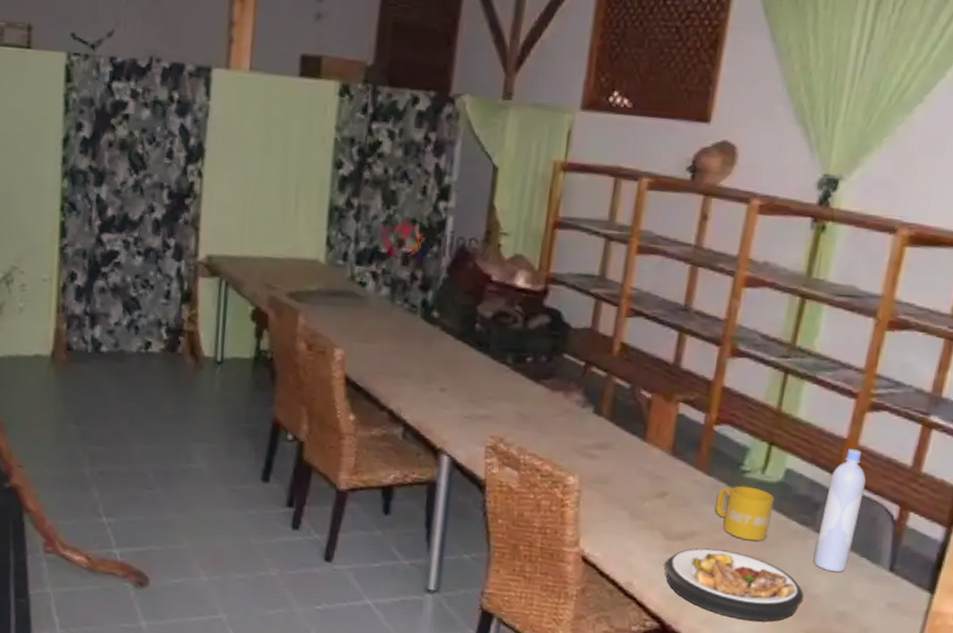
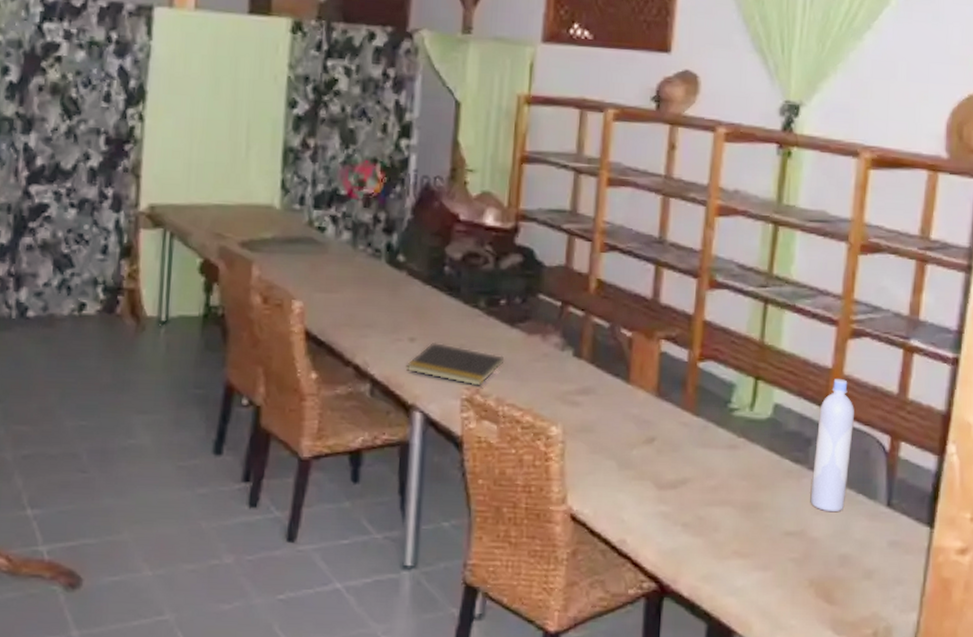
notepad: none [435,393,528,436] -> present [405,342,505,386]
plate: present [665,548,804,622] -> none [659,496,804,573]
mug: present [715,485,775,541] -> none [706,425,765,485]

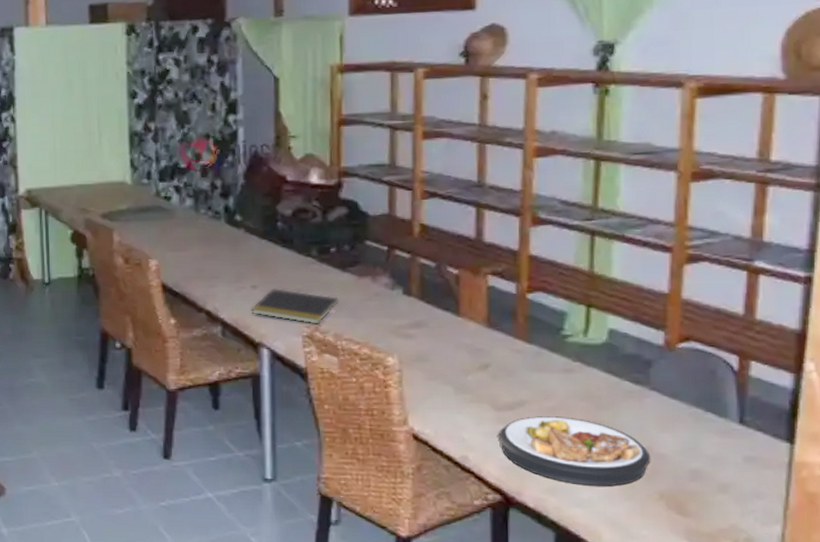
plate: none [659,496,804,573] -> present [499,416,651,486]
bottle: present [810,379,854,513] -> none [654,303,696,430]

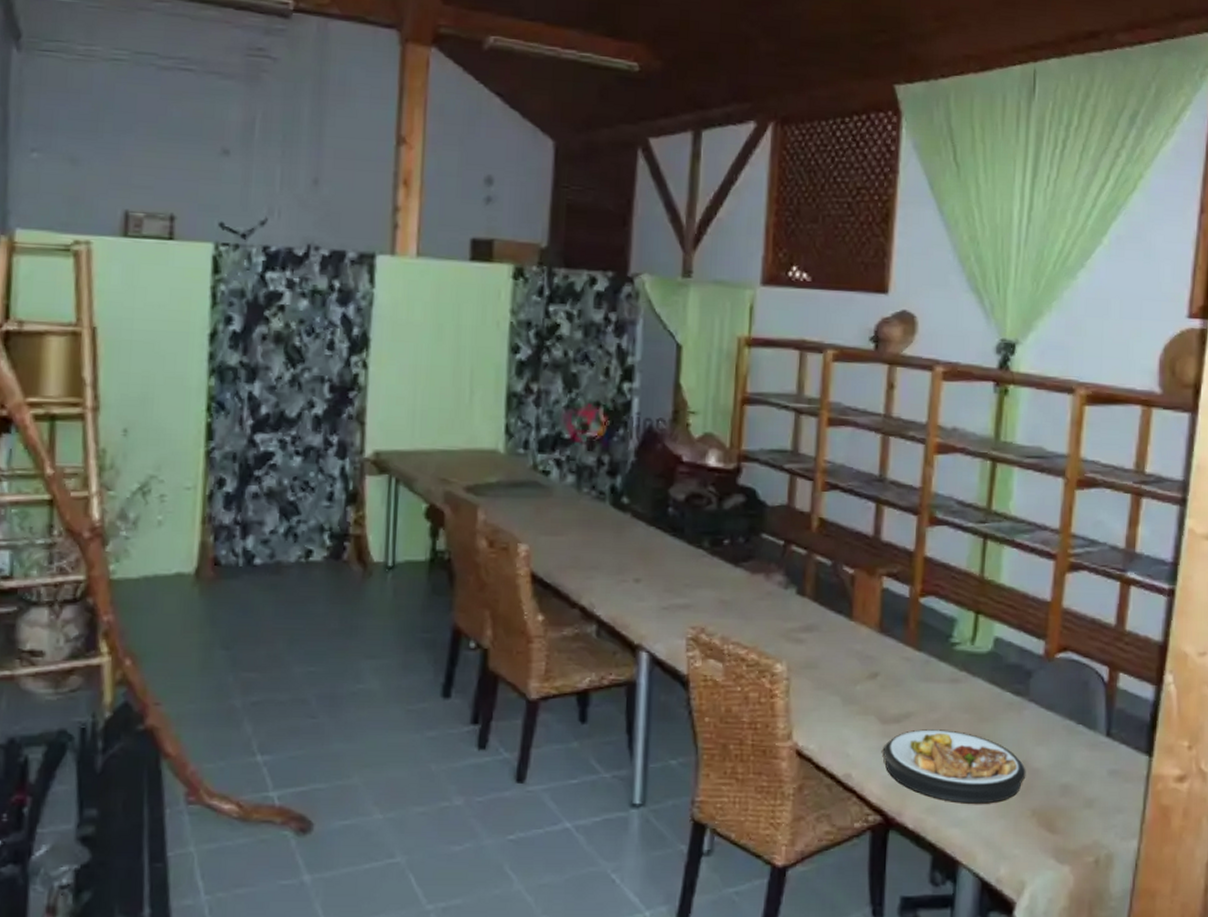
notepad: present [250,288,339,324] -> none [631,582,729,625]

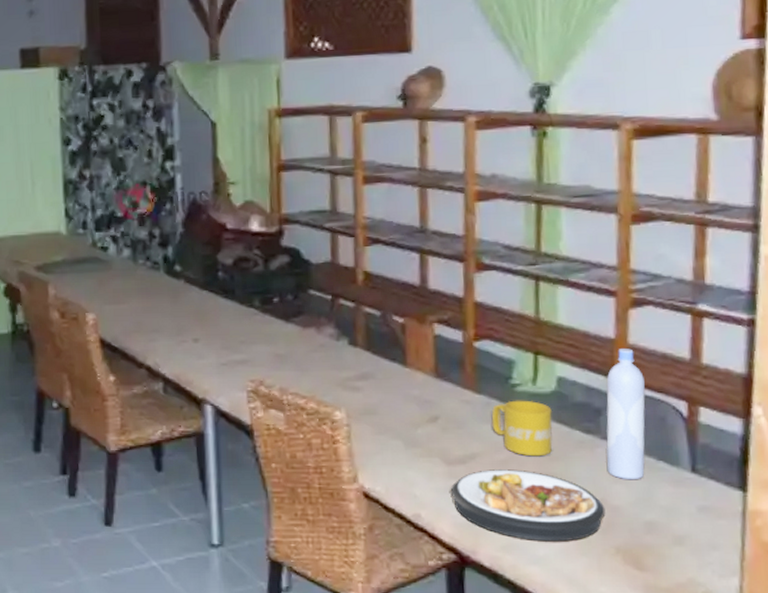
mug: none [929,659,986,717] -> present [491,400,553,457]
bottle: none [1031,612,1073,743] -> present [606,349,646,480]

